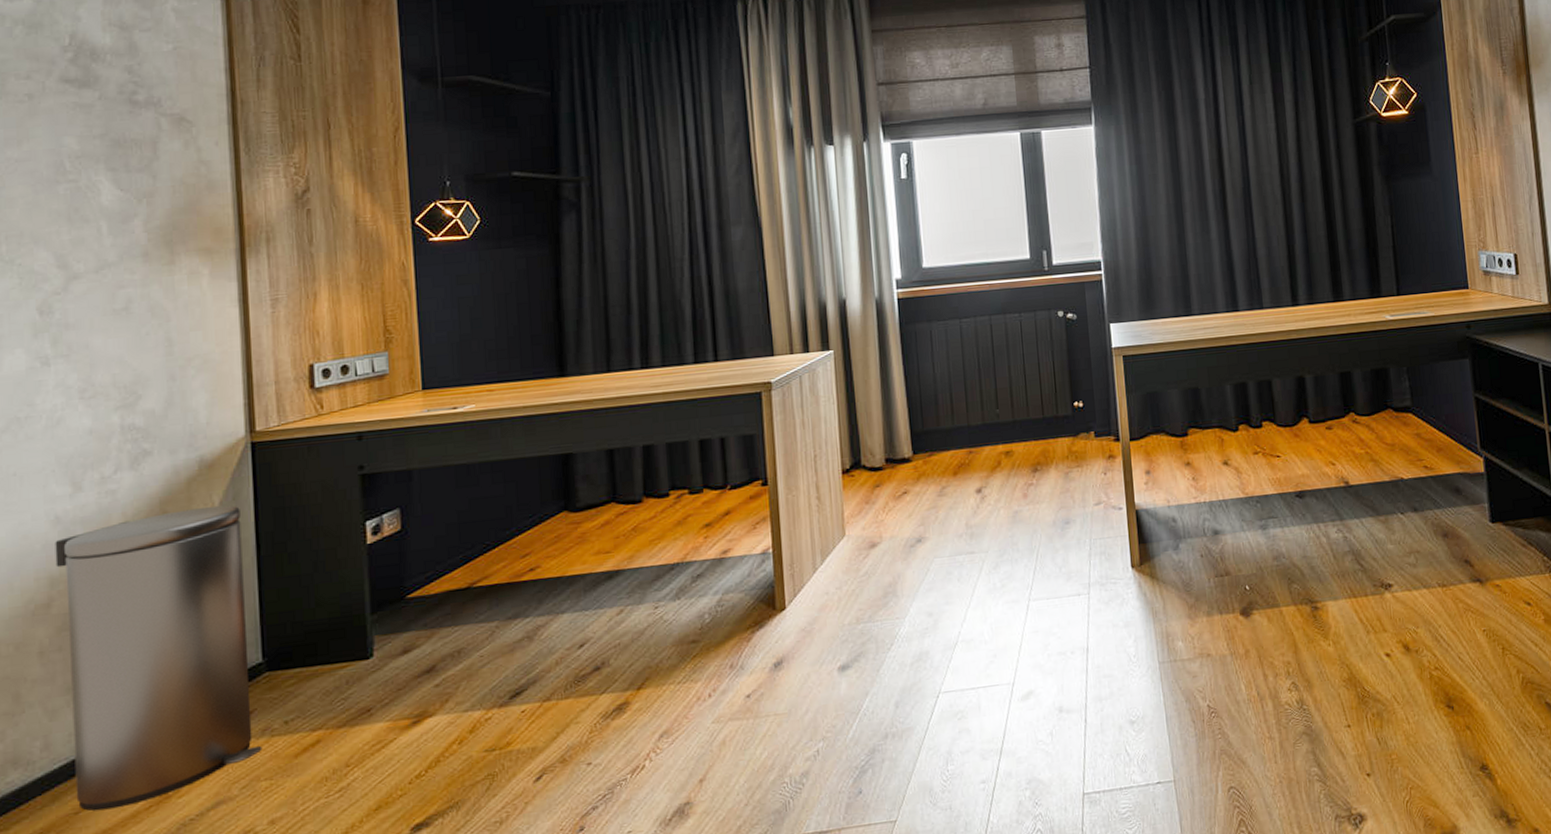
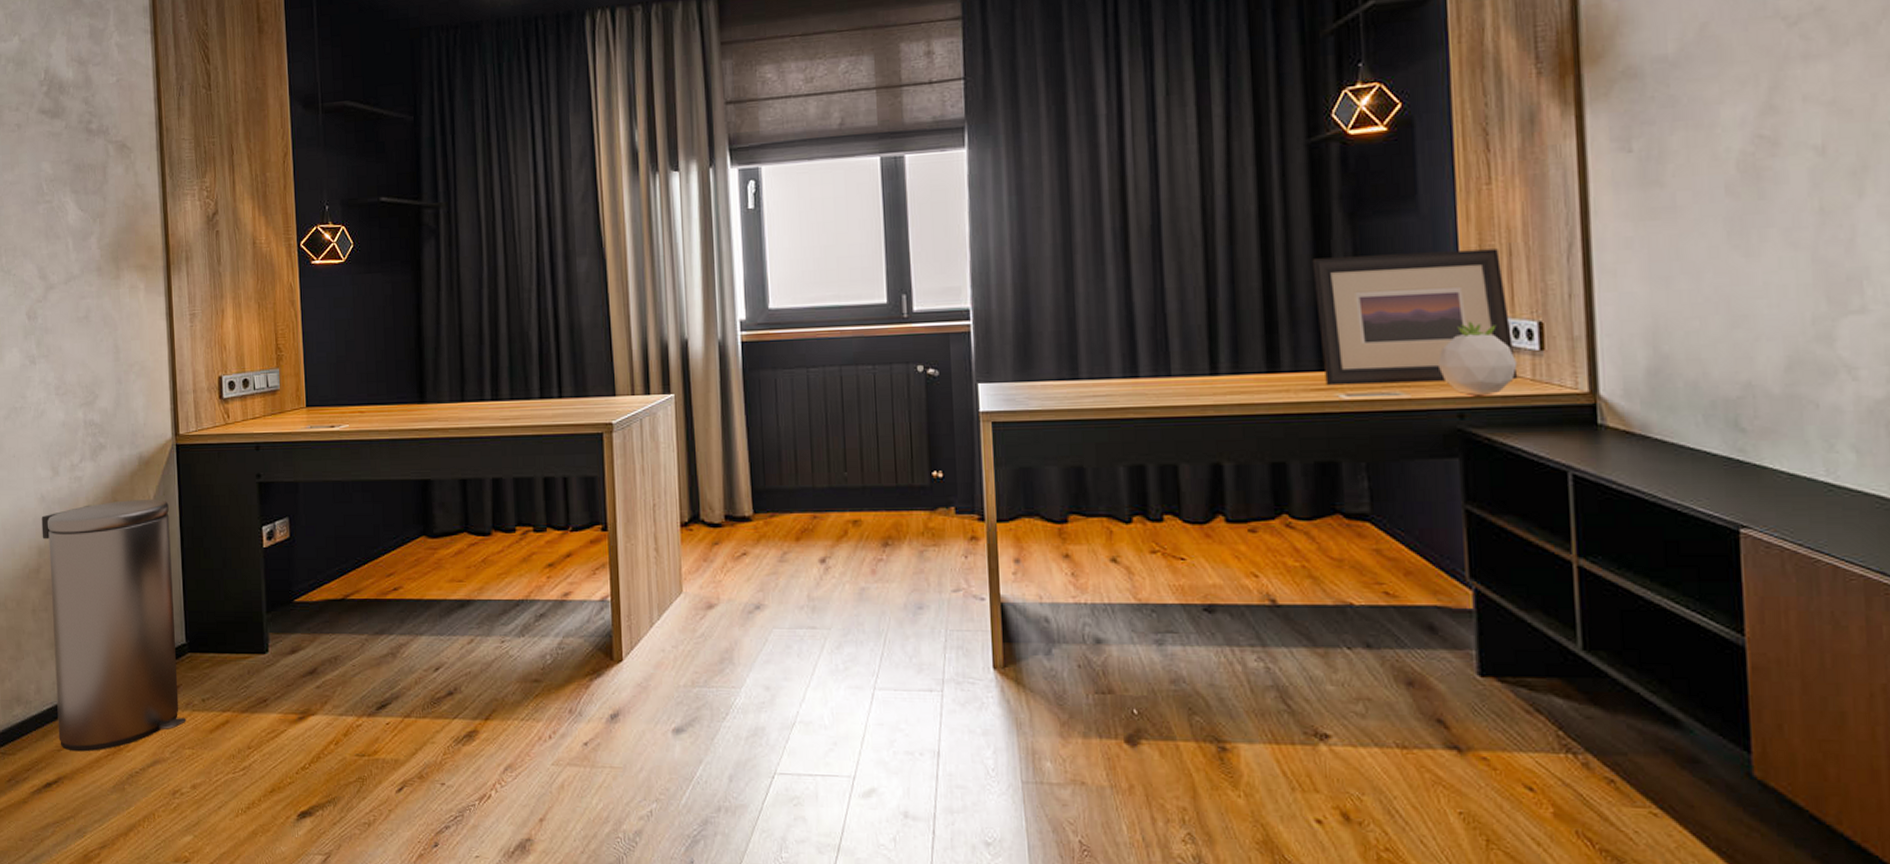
picture frame: none [1361,201,1504,310] -> present [1312,249,1518,386]
succulent plant: none [1450,255,1503,312] -> present [1437,321,1518,397]

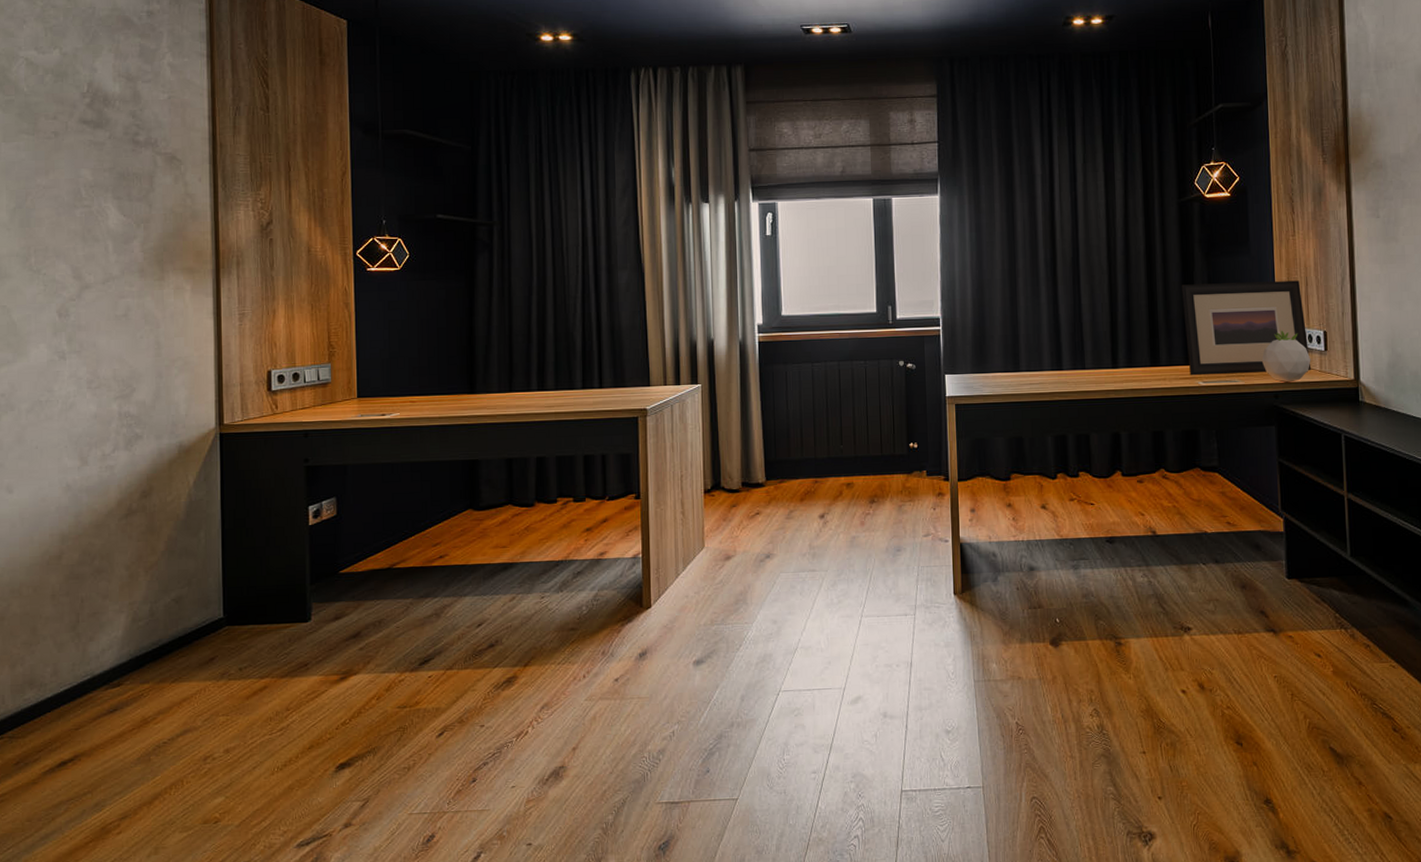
pedal bin: present [41,500,186,752] -> none [66,485,221,729]

